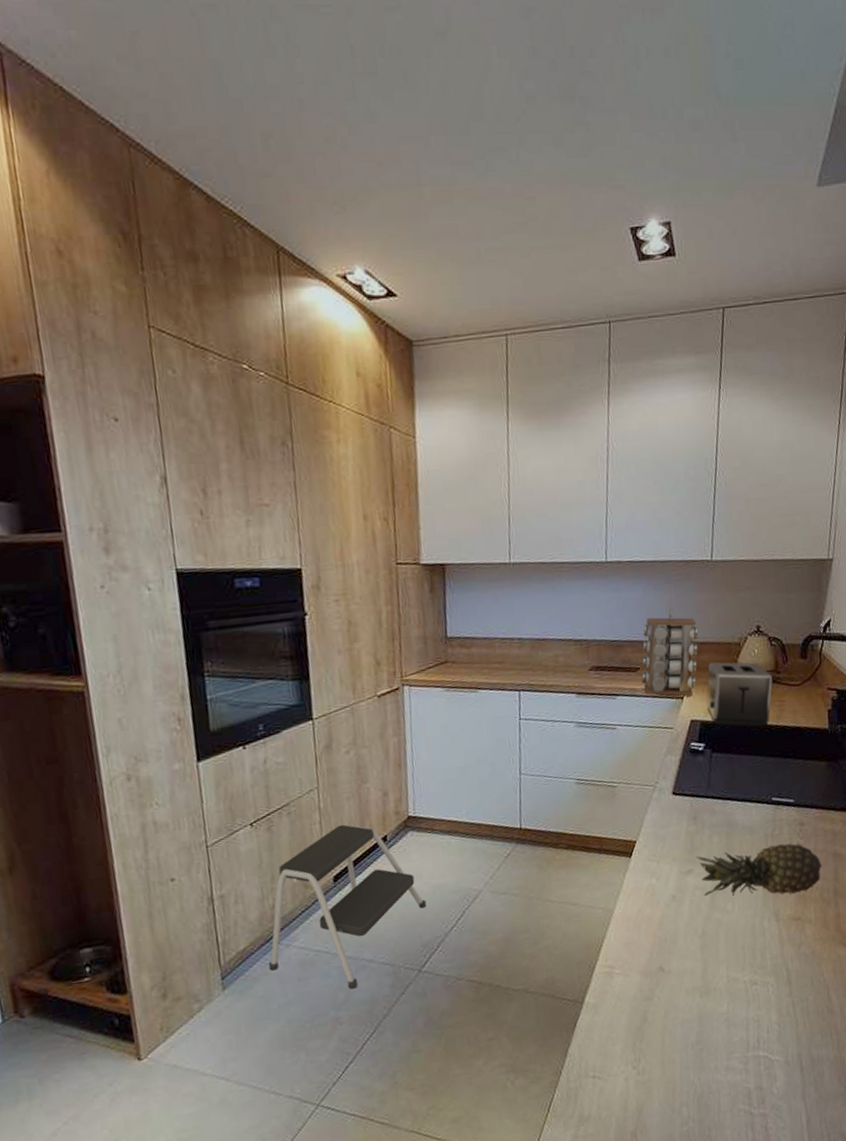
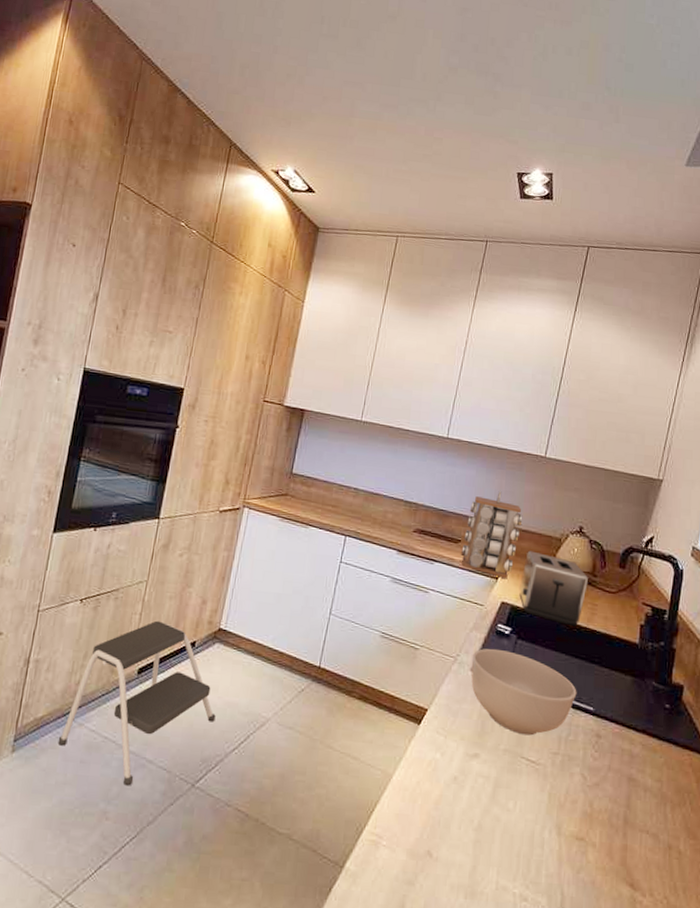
bowl: none [671,766,777,842] -> present [471,648,577,736]
fruit: present [695,843,822,897] -> none [484,741,615,811]

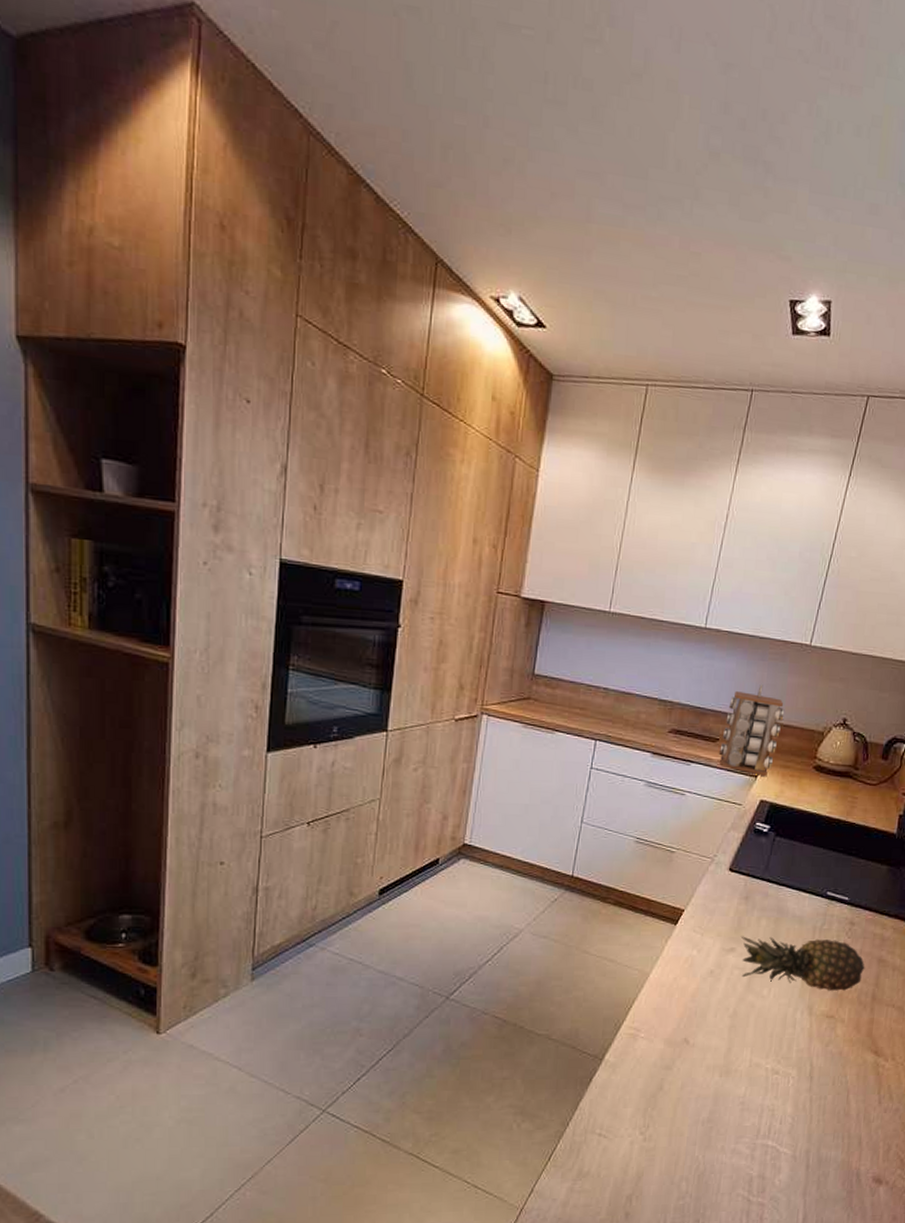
step stool: present [57,620,216,786] -> none [300,840,466,1003]
bowl: present [471,648,577,736] -> none [728,847,833,928]
fruit: none [484,741,615,811] -> present [740,936,865,991]
toaster: present [519,550,588,627] -> none [779,746,850,821]

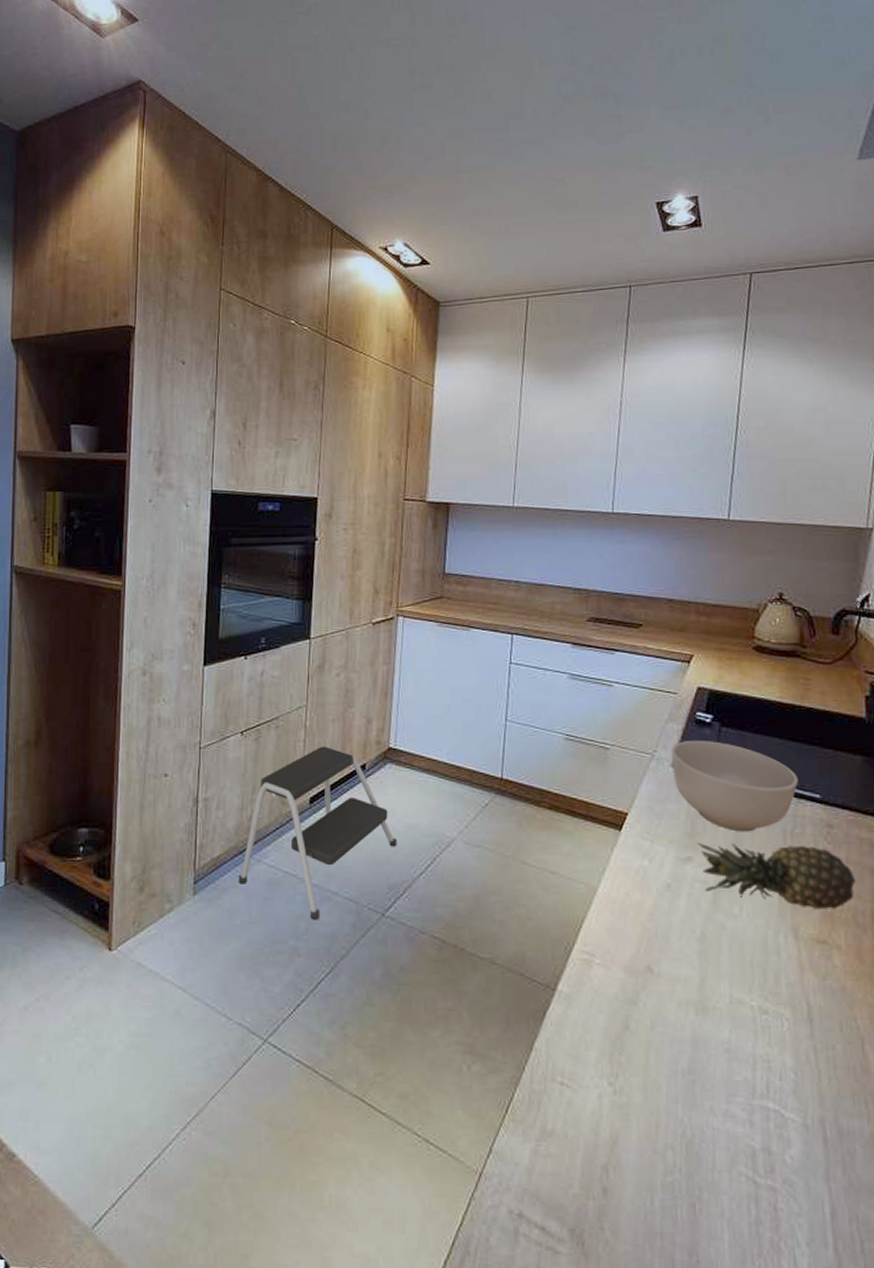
step stool: none [300,840,466,1003] -> present [238,746,397,920]
spice rack: present [719,683,785,776] -> none [644,563,711,661]
bowl: none [728,847,833,928] -> present [672,739,799,832]

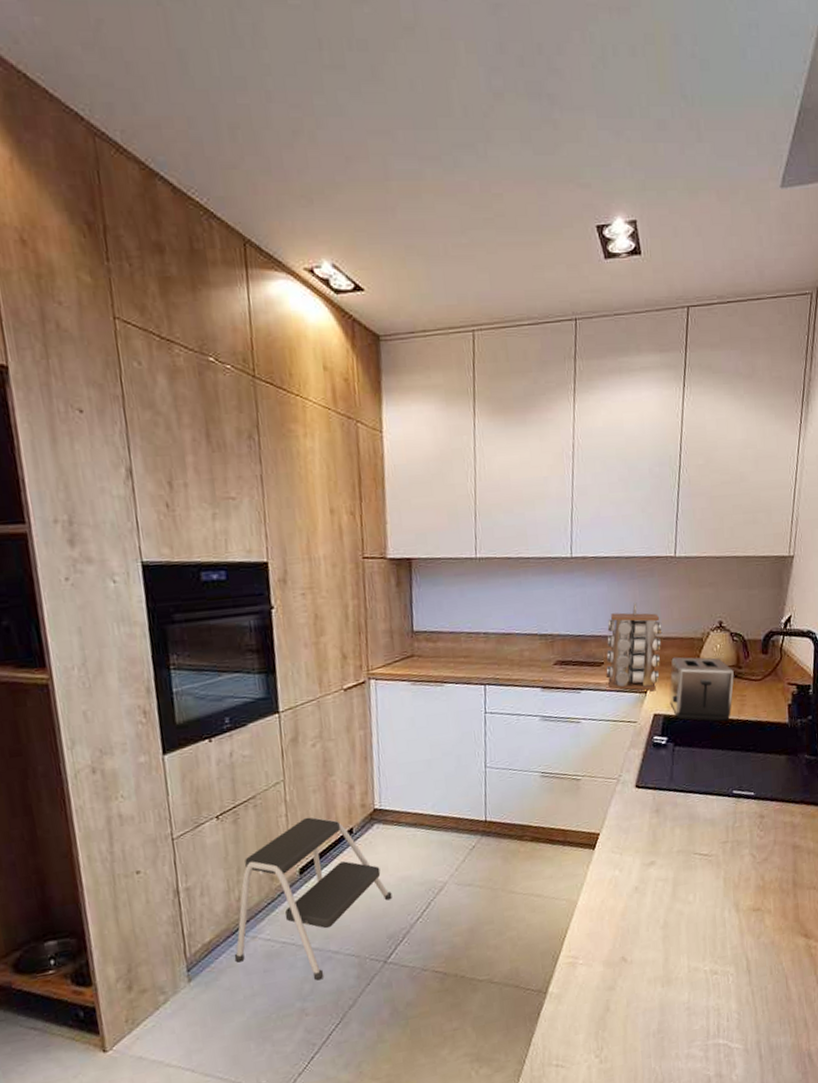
spice rack: none [644,563,711,661] -> present [606,601,662,692]
bowl: present [672,739,799,832] -> none [634,759,738,834]
fruit: present [696,842,856,909] -> none [658,835,782,888]
toaster: none [716,627,797,706] -> present [669,656,734,722]

